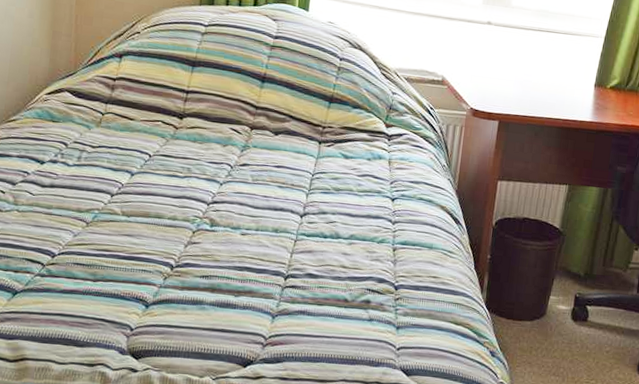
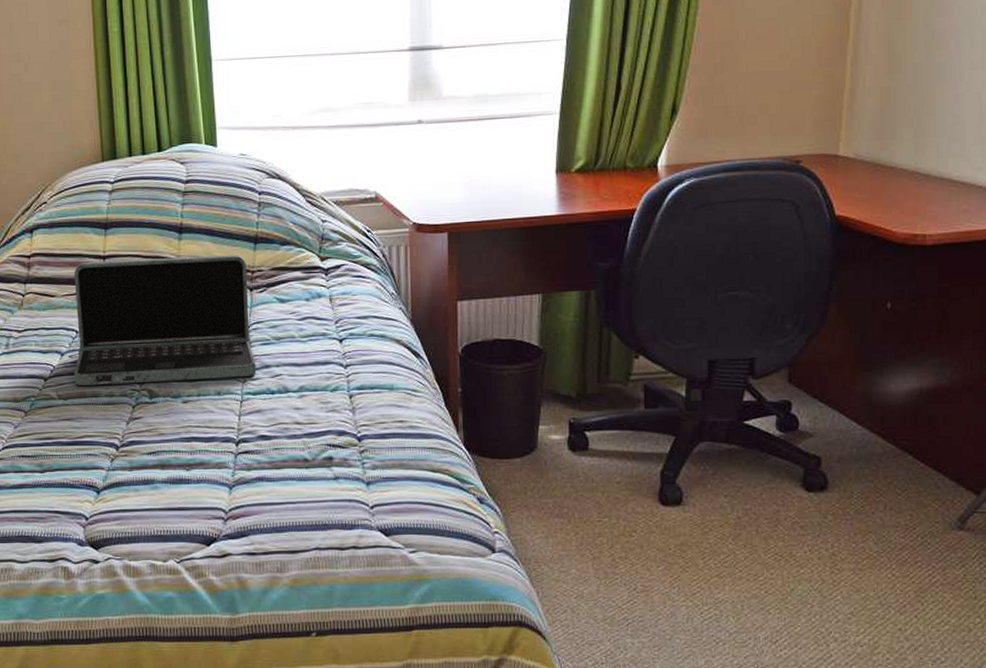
laptop: none [137,93,320,220] -> present [68,255,257,387]

